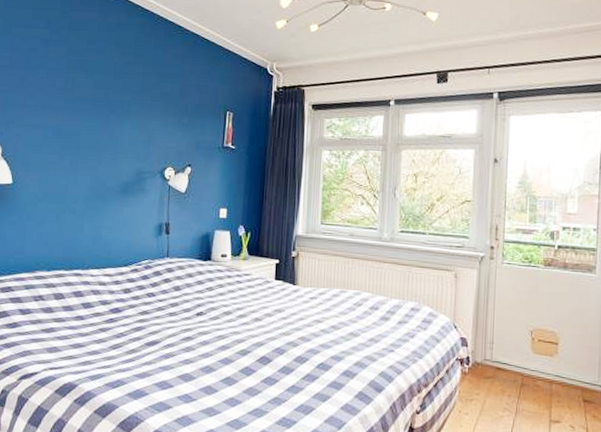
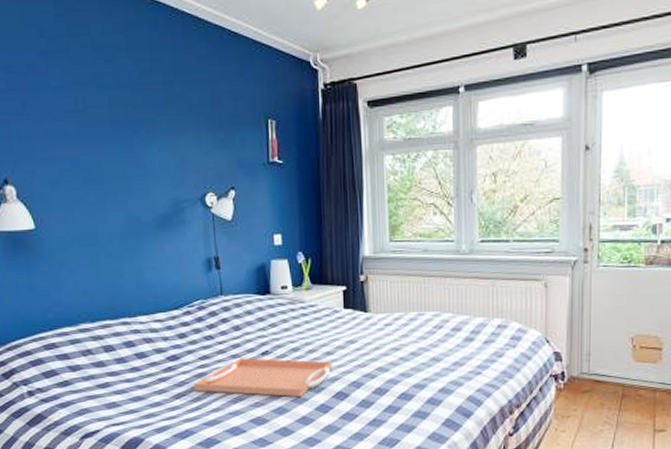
serving tray: none [131,316,260,359] -> present [194,358,333,398]

